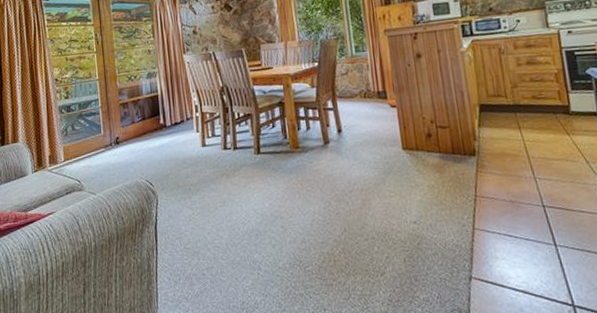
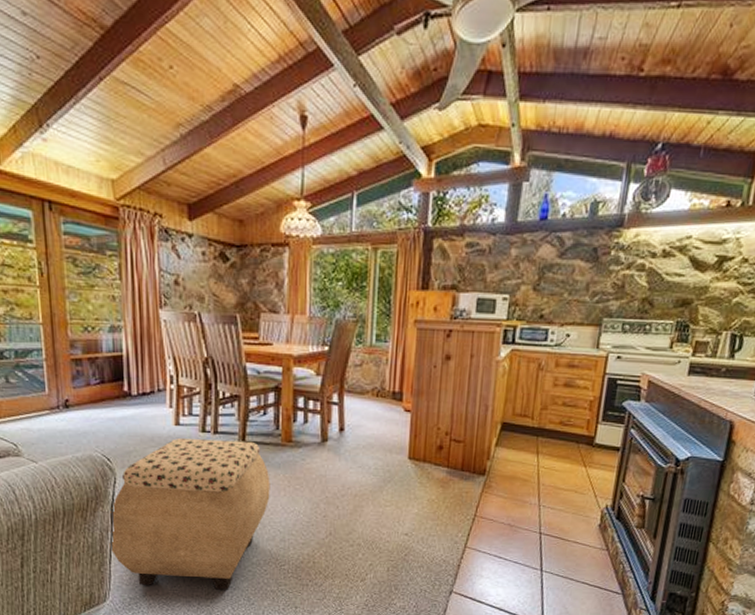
ottoman: none [154,152,287,300] -> present [109,438,270,590]

